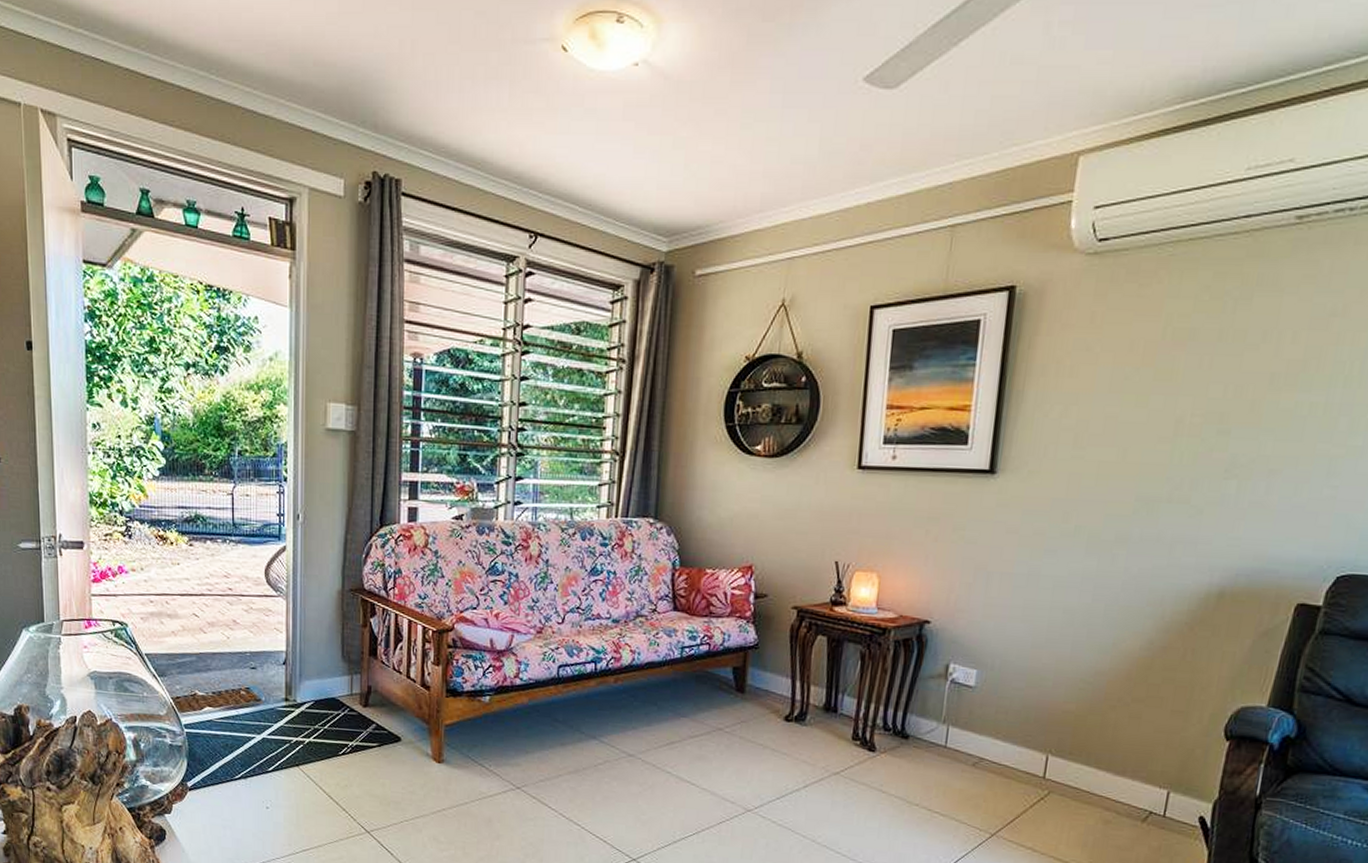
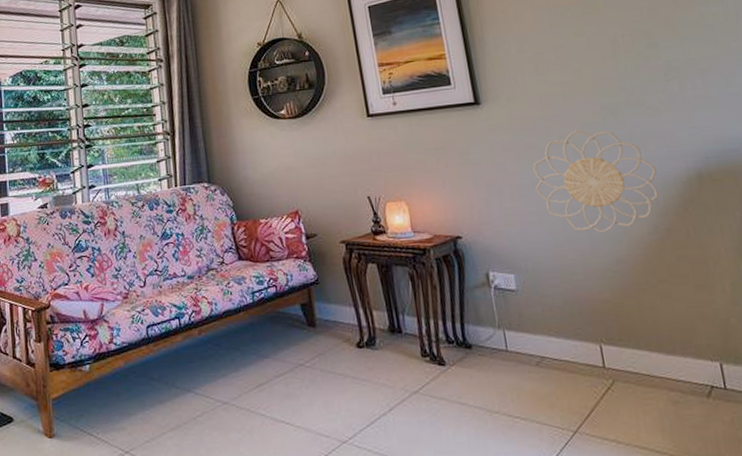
decorative wall piece: none [1029,521,1175,641] -> present [533,130,659,233]

